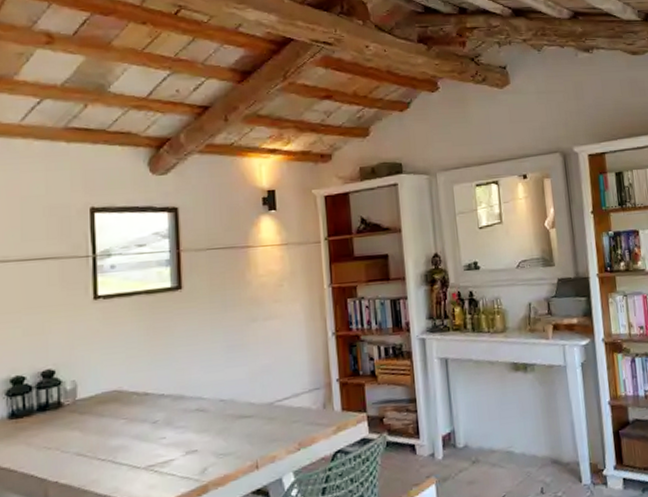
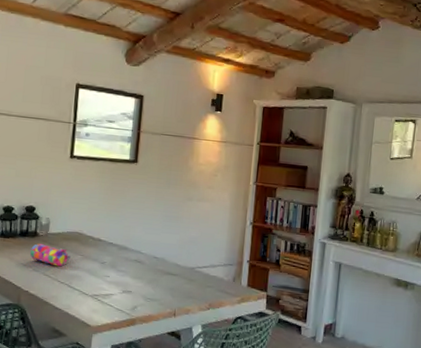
pencil case: none [53,415,110,441] -> present [29,243,70,267]

